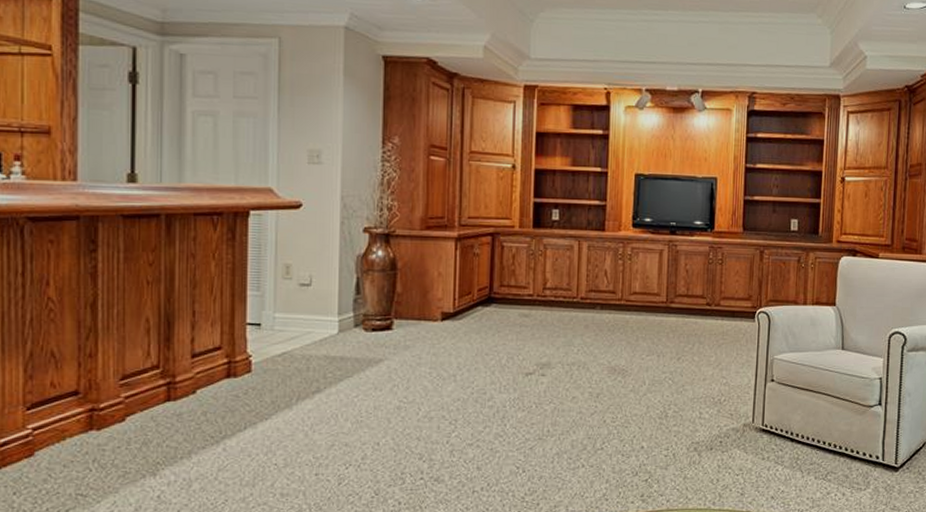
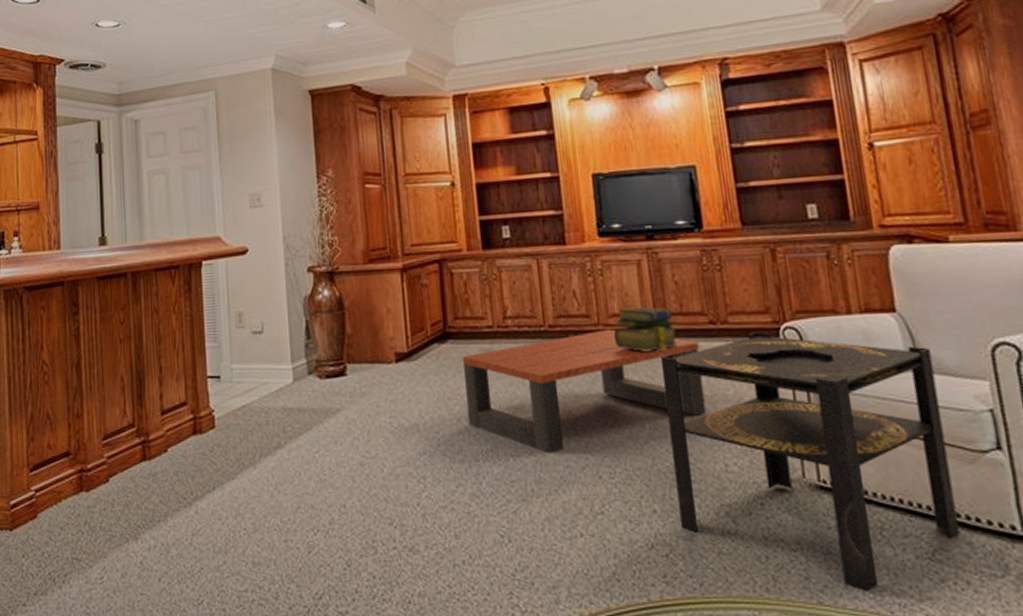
coffee table: none [502,304,697,402] -> present [462,329,707,454]
stack of books: none [632,288,682,324] -> present [614,307,678,351]
side table: none [660,314,852,503] -> present [660,332,960,592]

